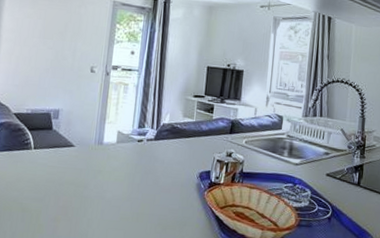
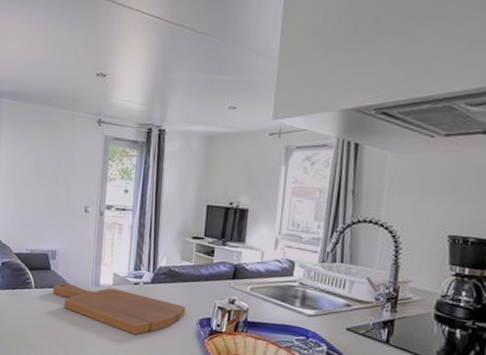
cutting board: none [54,142,187,192] -> present [53,283,186,335]

